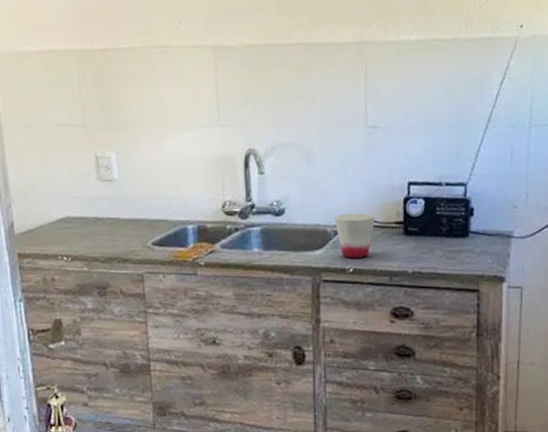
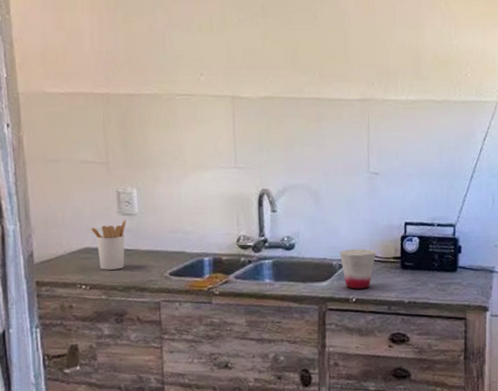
utensil holder: none [69,186,106,241] -> present [90,220,126,270]

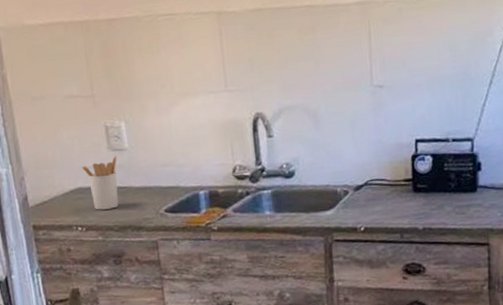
cup: present [339,248,376,289] -> none [343,172,385,218]

